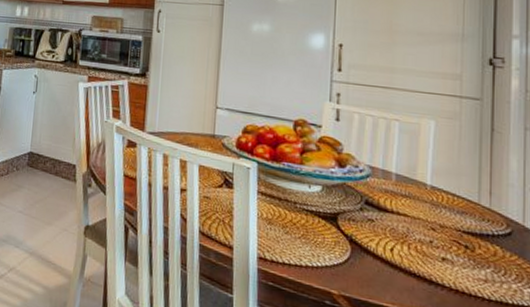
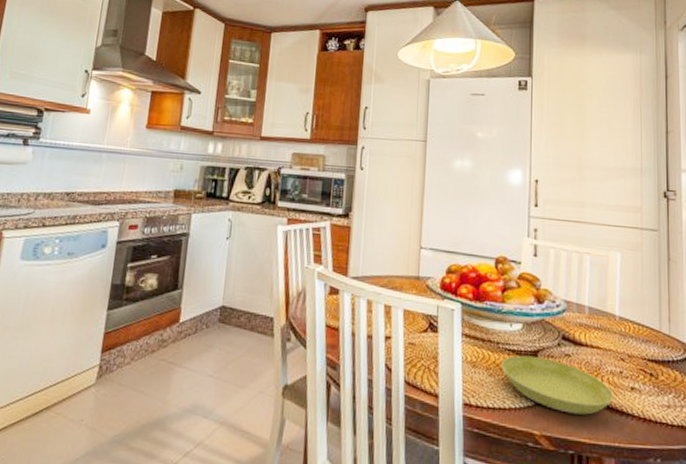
saucer: none [298,216,422,281] -> present [501,355,614,415]

